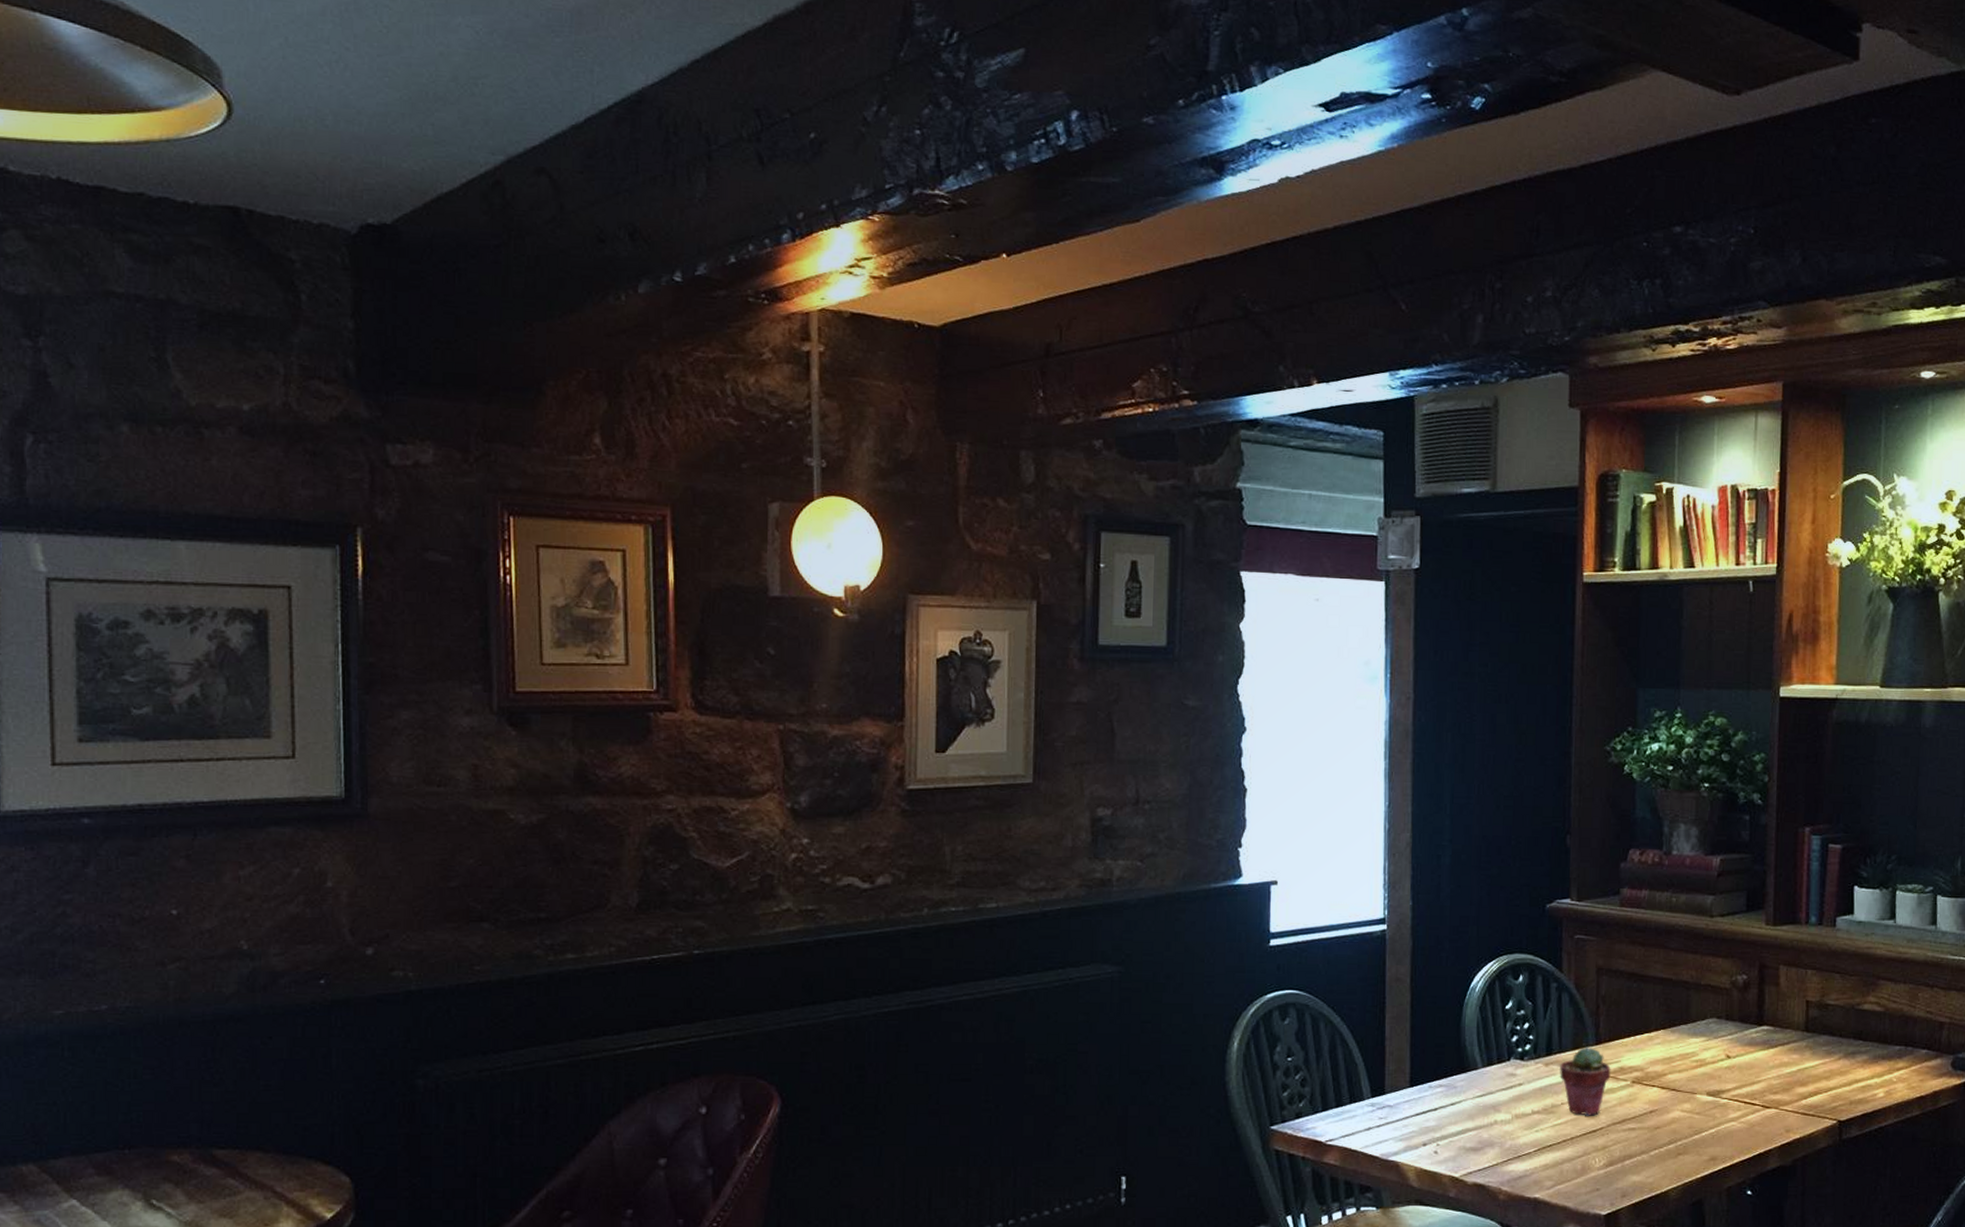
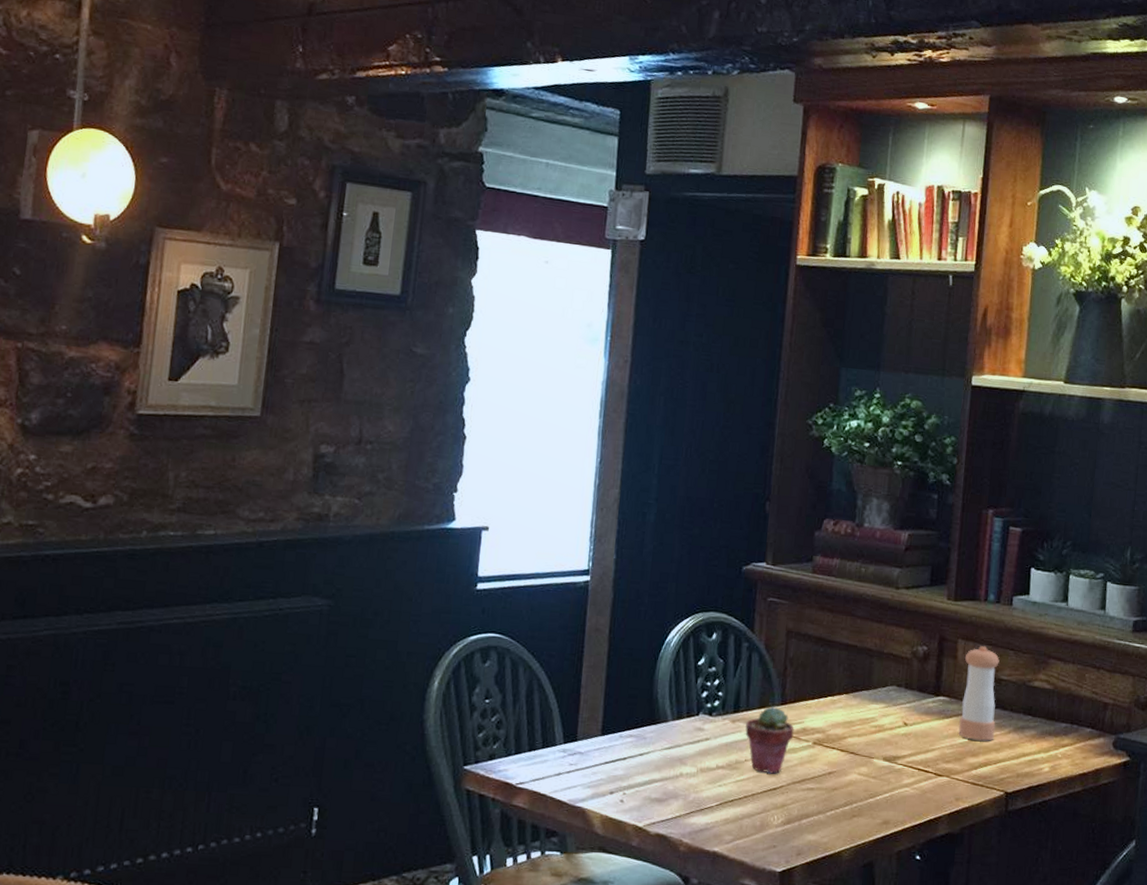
pepper shaker: none [1785,971,1825,1070] -> present [958,646,1000,742]

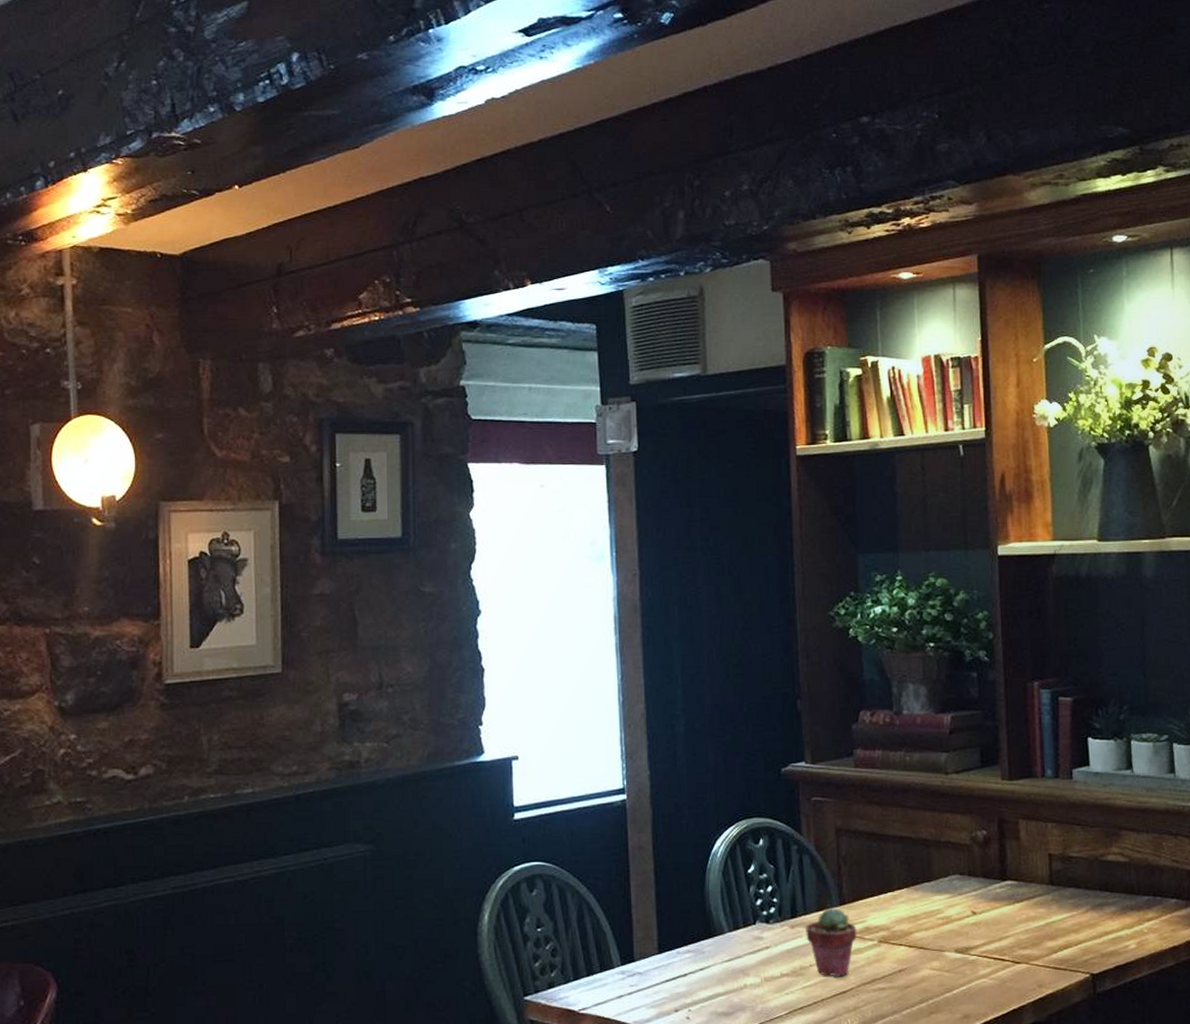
pepper shaker: present [958,646,1000,742] -> none [1029,824,1072,924]

